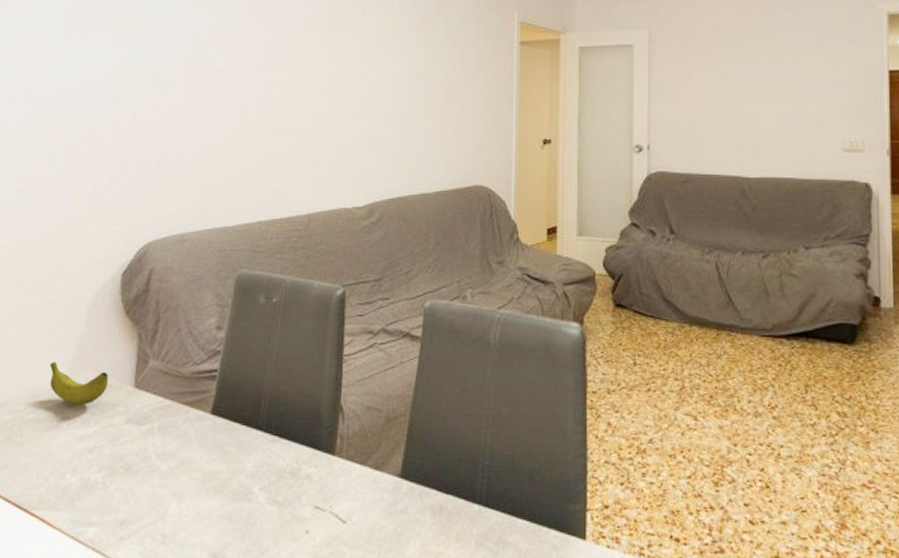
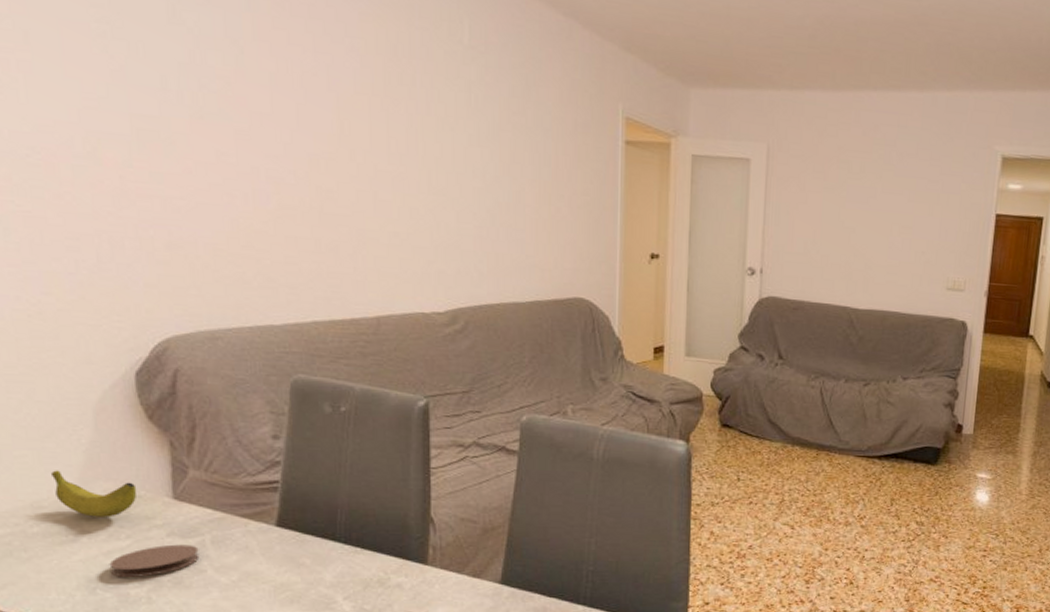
coaster: none [78,431,148,463] -> present [109,544,200,577]

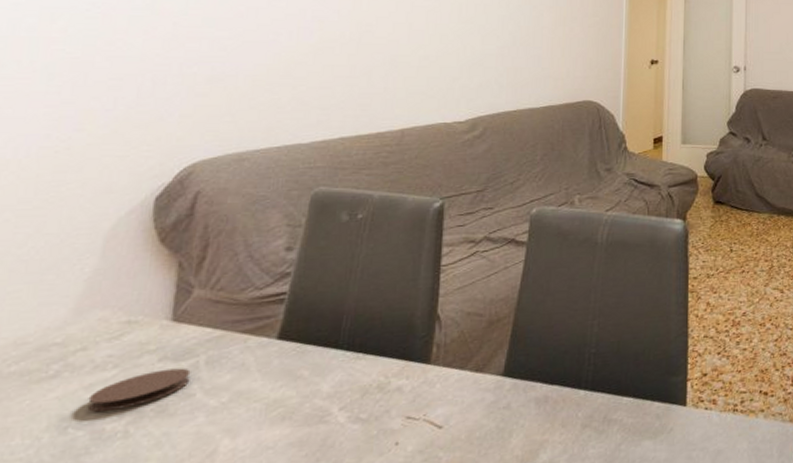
banana: present [51,470,138,517] -> none [44,302,135,349]

